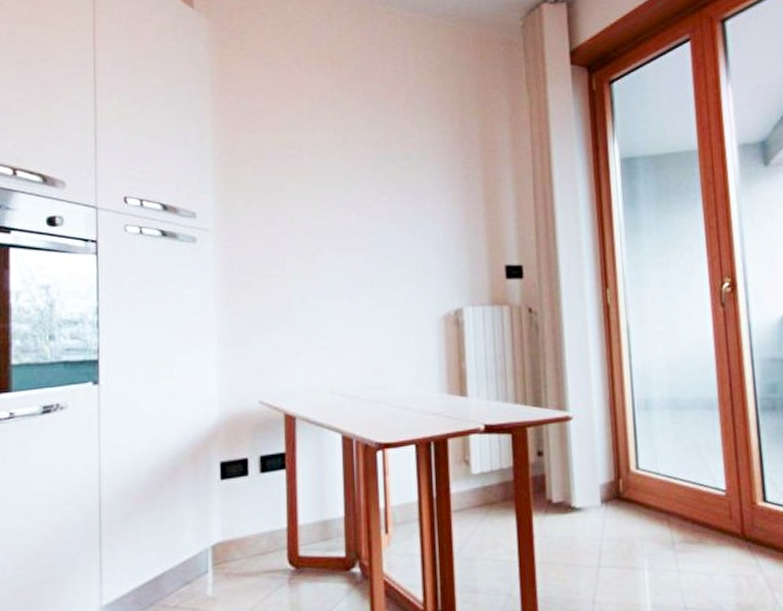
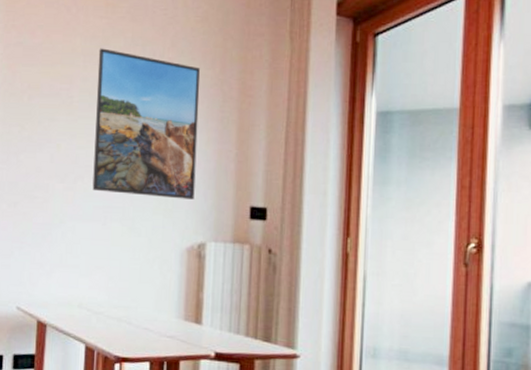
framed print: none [328,109,446,264] -> present [92,48,201,200]

